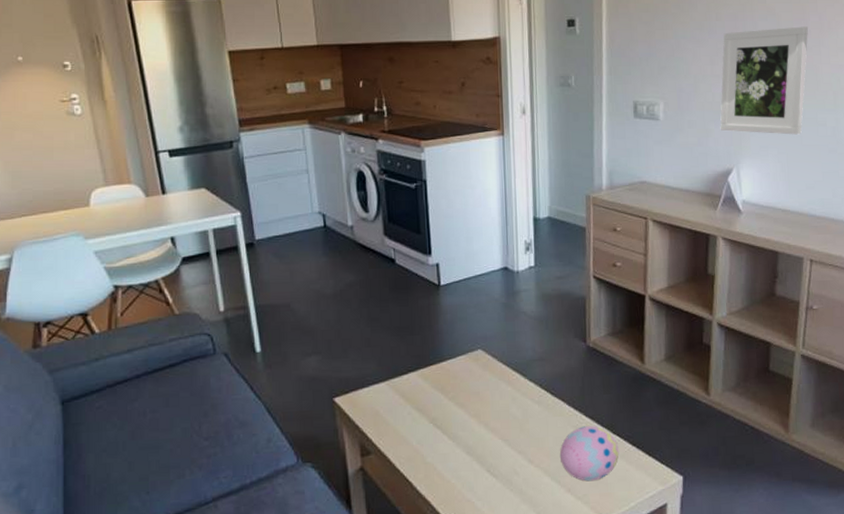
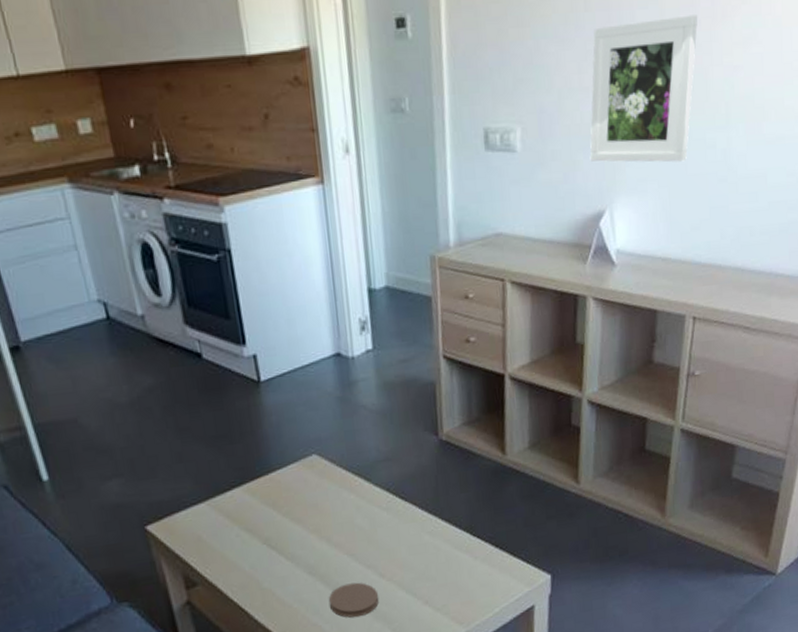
coaster: none [482,465,527,498] -> present [328,582,380,618]
decorative egg: present [559,426,620,482] -> none [414,529,481,591]

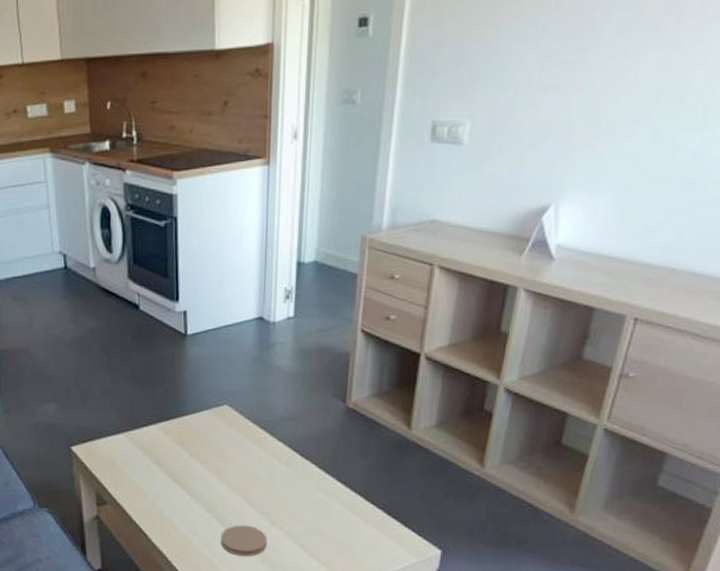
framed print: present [589,15,698,163] -> none [540,15,684,162]

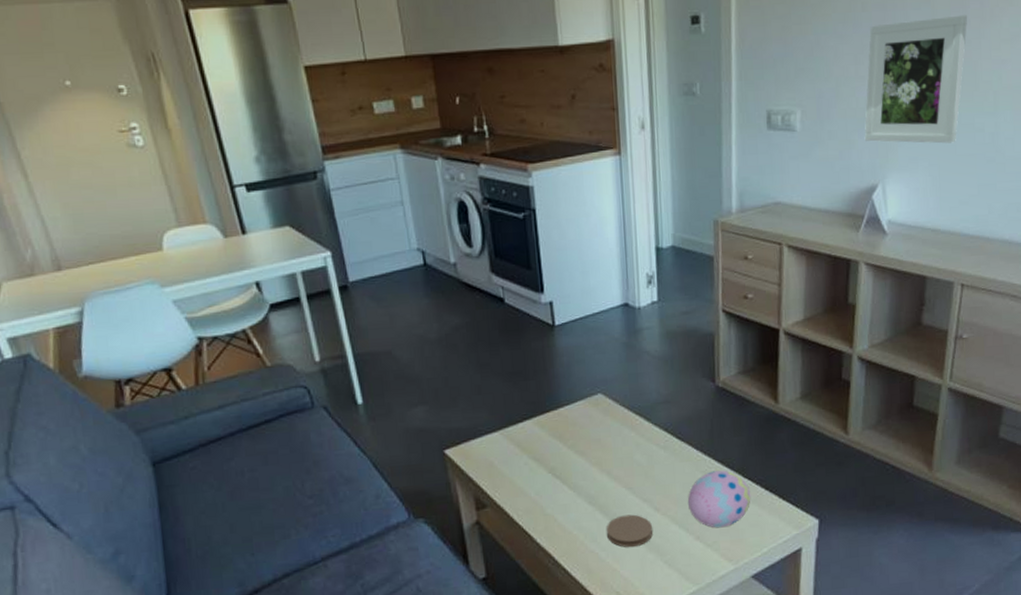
decorative egg: none [305,491,372,548] -> present [687,470,751,528]
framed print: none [540,15,684,162] -> present [864,15,968,144]

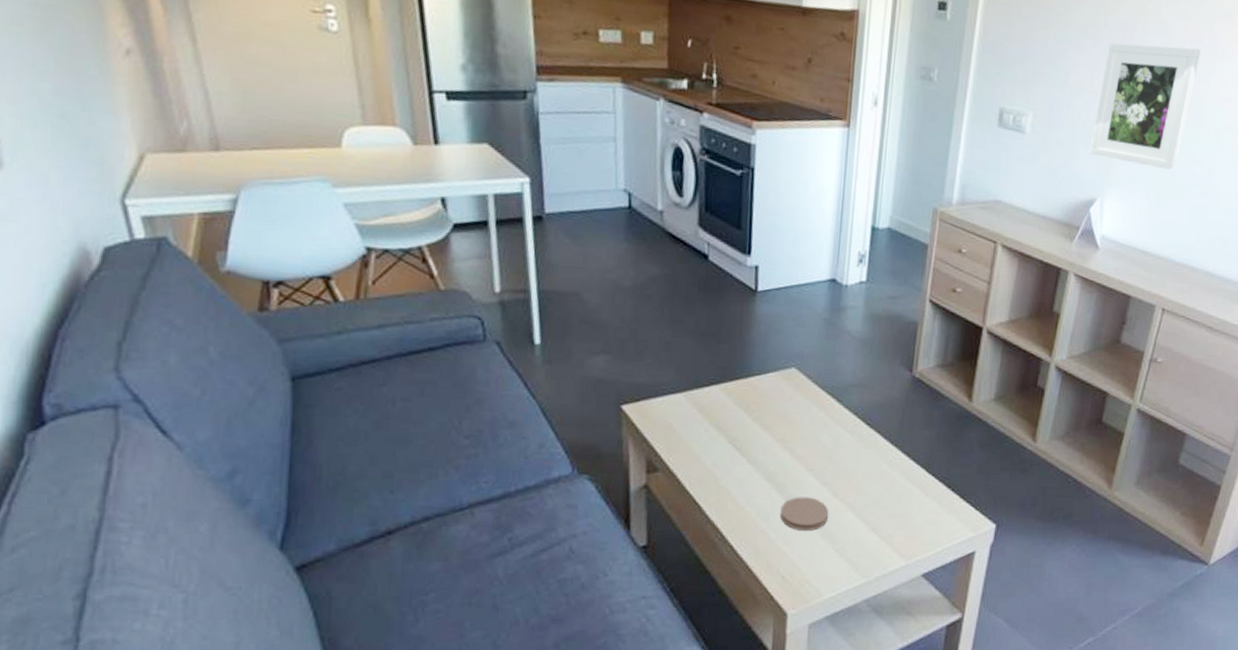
decorative egg: present [687,470,751,528] -> none [867,462,933,522]

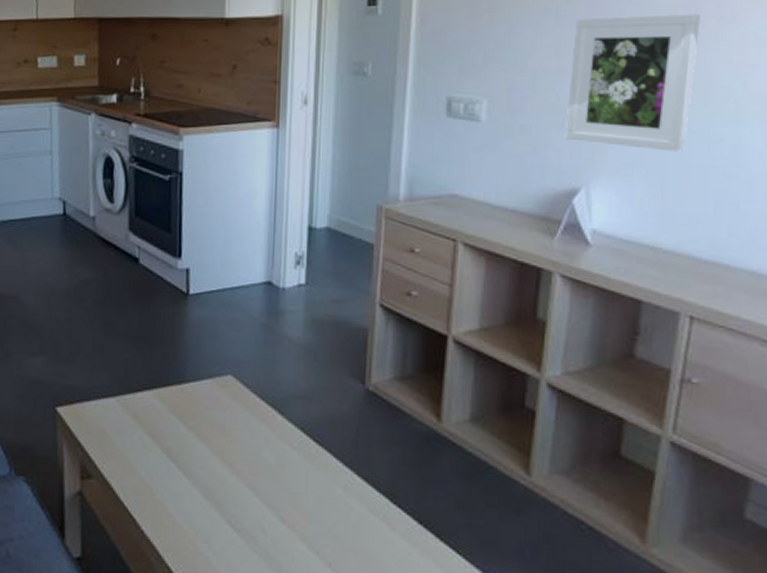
coaster: present [780,497,829,532] -> none [220,518,276,560]

